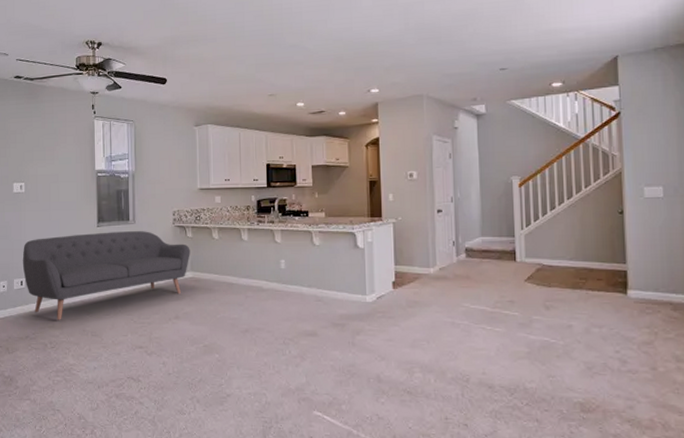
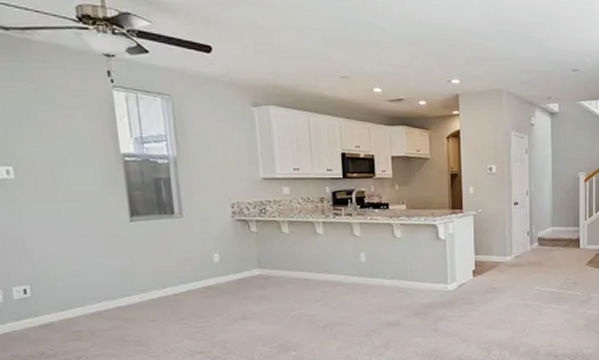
sofa: present [22,231,190,320] -> none [21,226,256,332]

